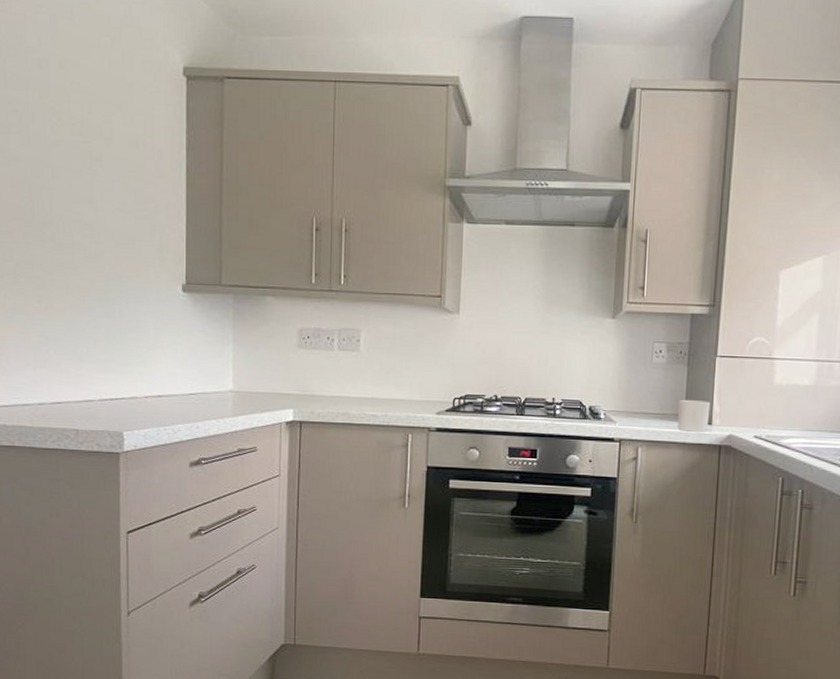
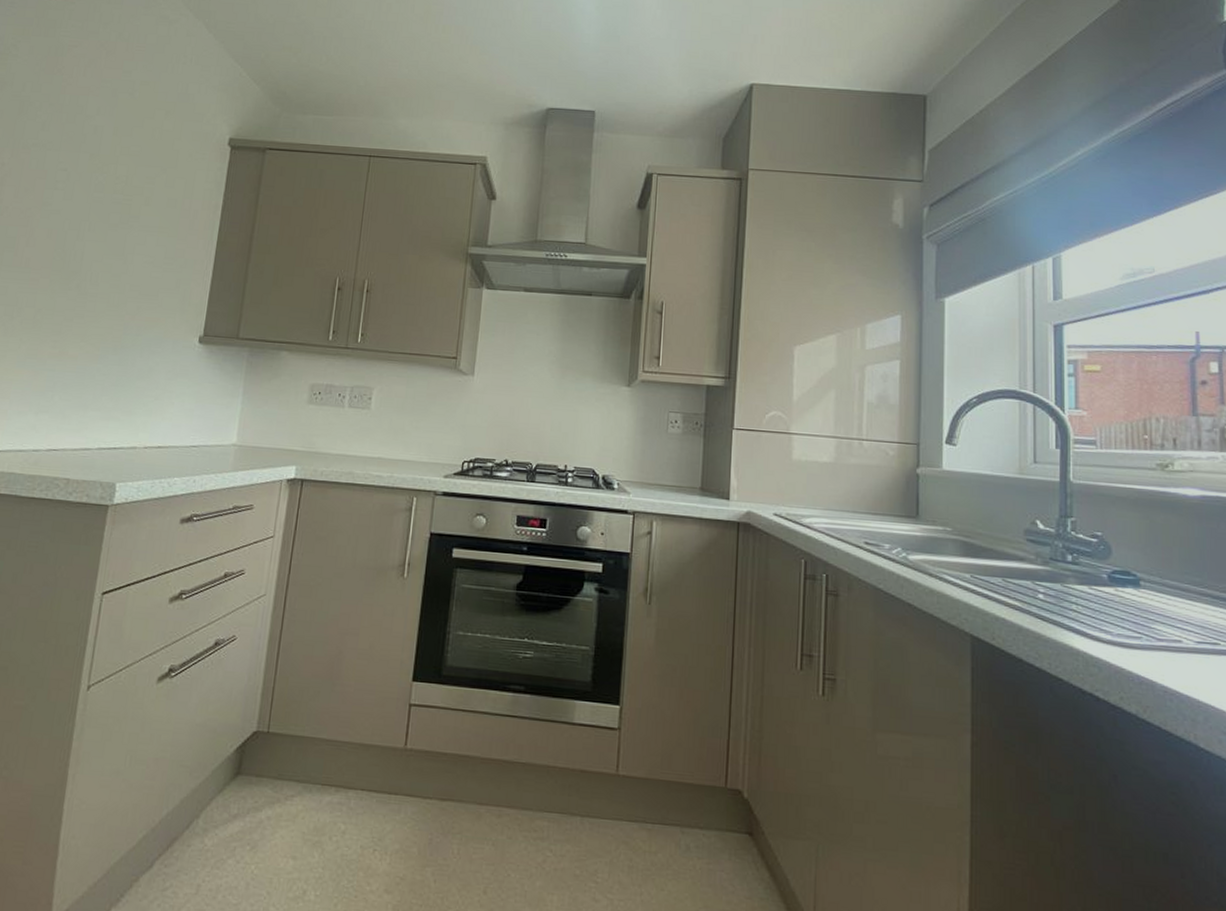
mug: present [677,399,711,433] -> none [693,471,728,509]

